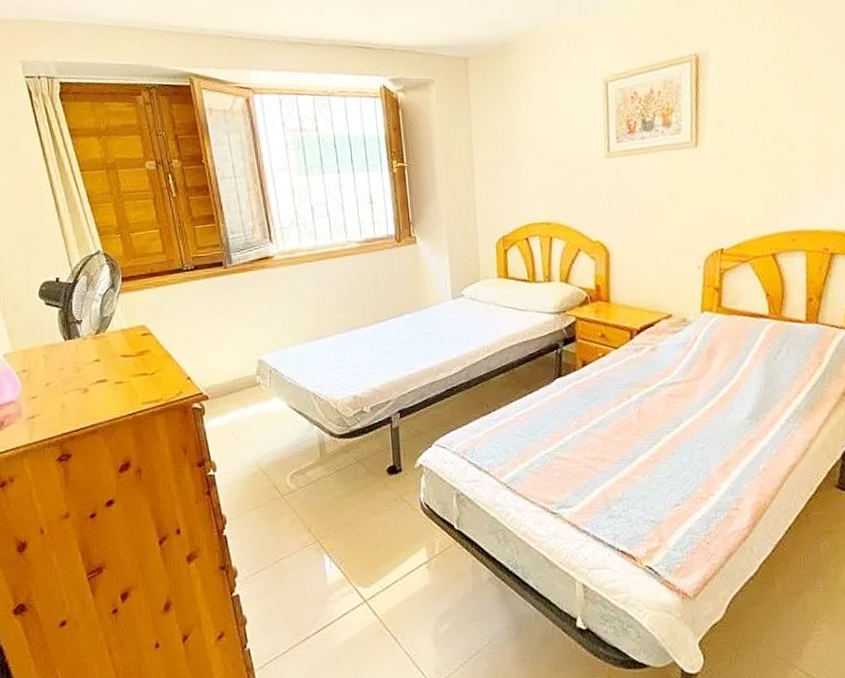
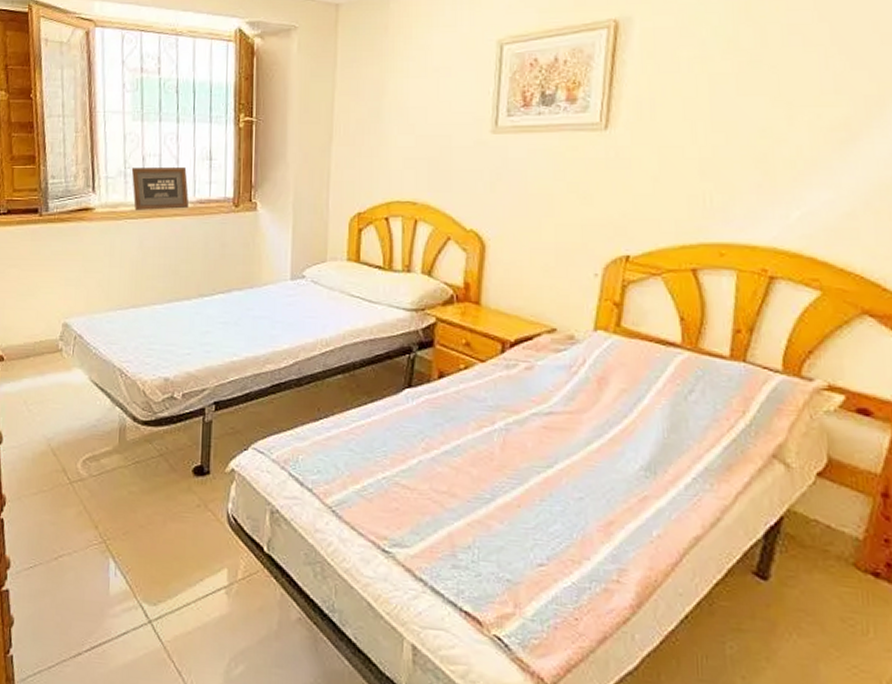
picture frame: none [302,212,358,255] -> present [131,168,189,211]

